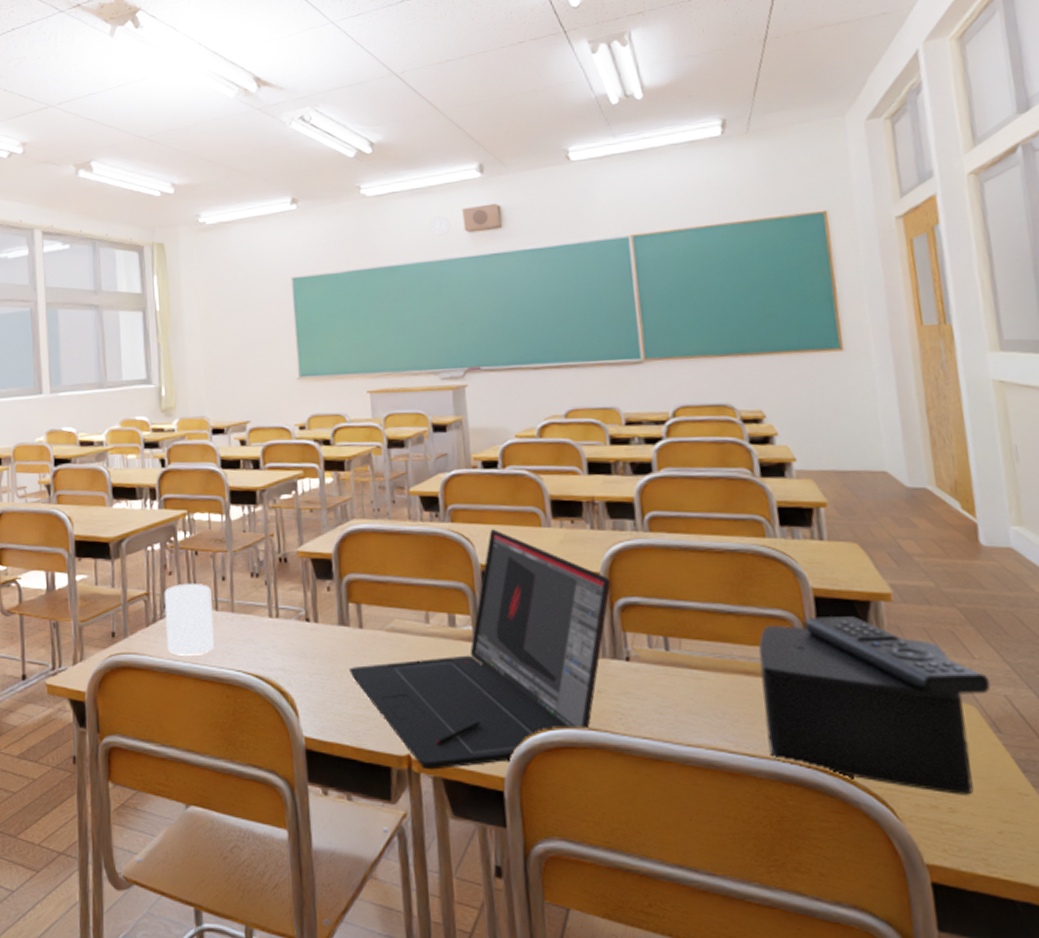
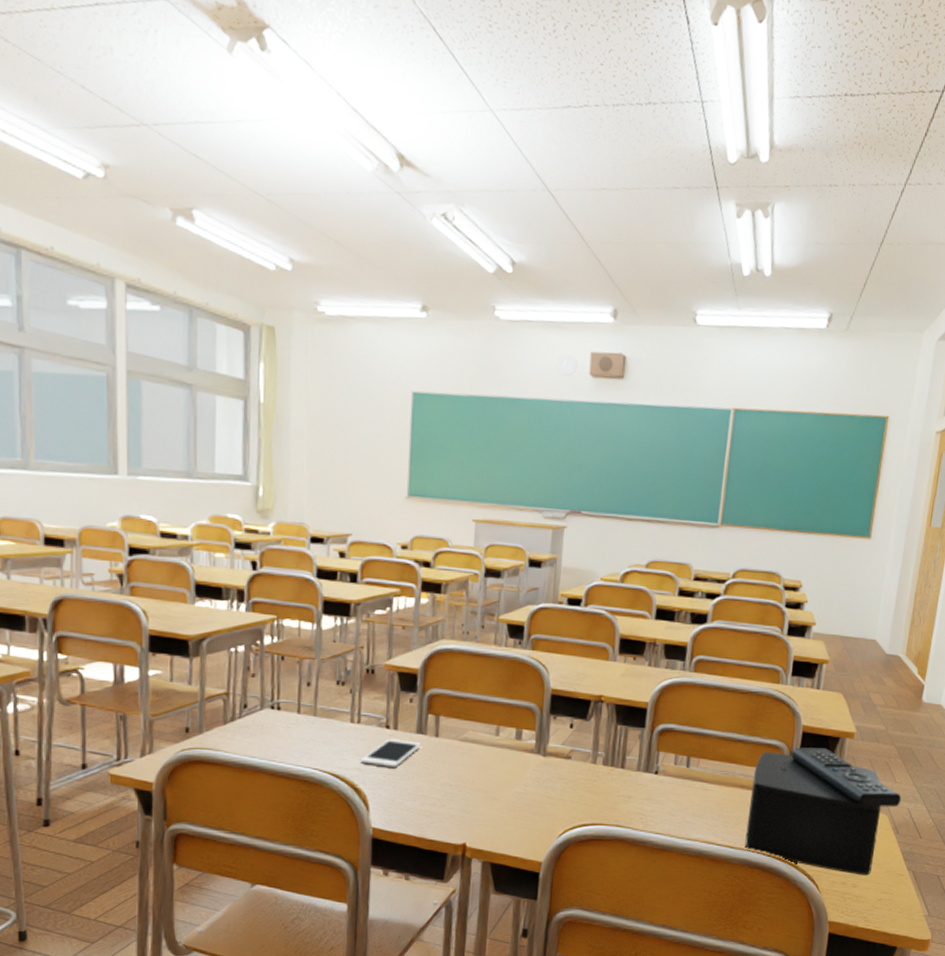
cup: present [164,584,214,656] -> none [244,686,295,754]
cell phone: none [283,633,346,665] -> present [360,739,421,767]
laptop: present [349,529,611,770] -> none [421,659,656,856]

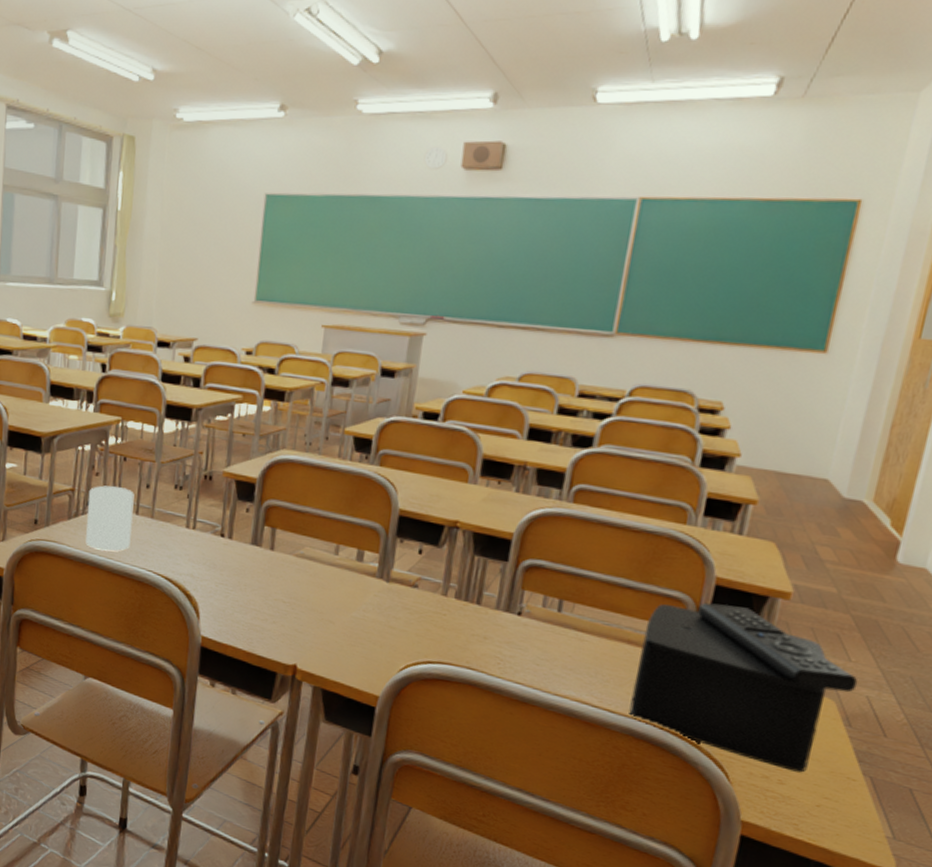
cup: none [244,686,295,754] -> present [86,485,135,552]
cell phone: present [360,739,421,767] -> none [193,547,256,577]

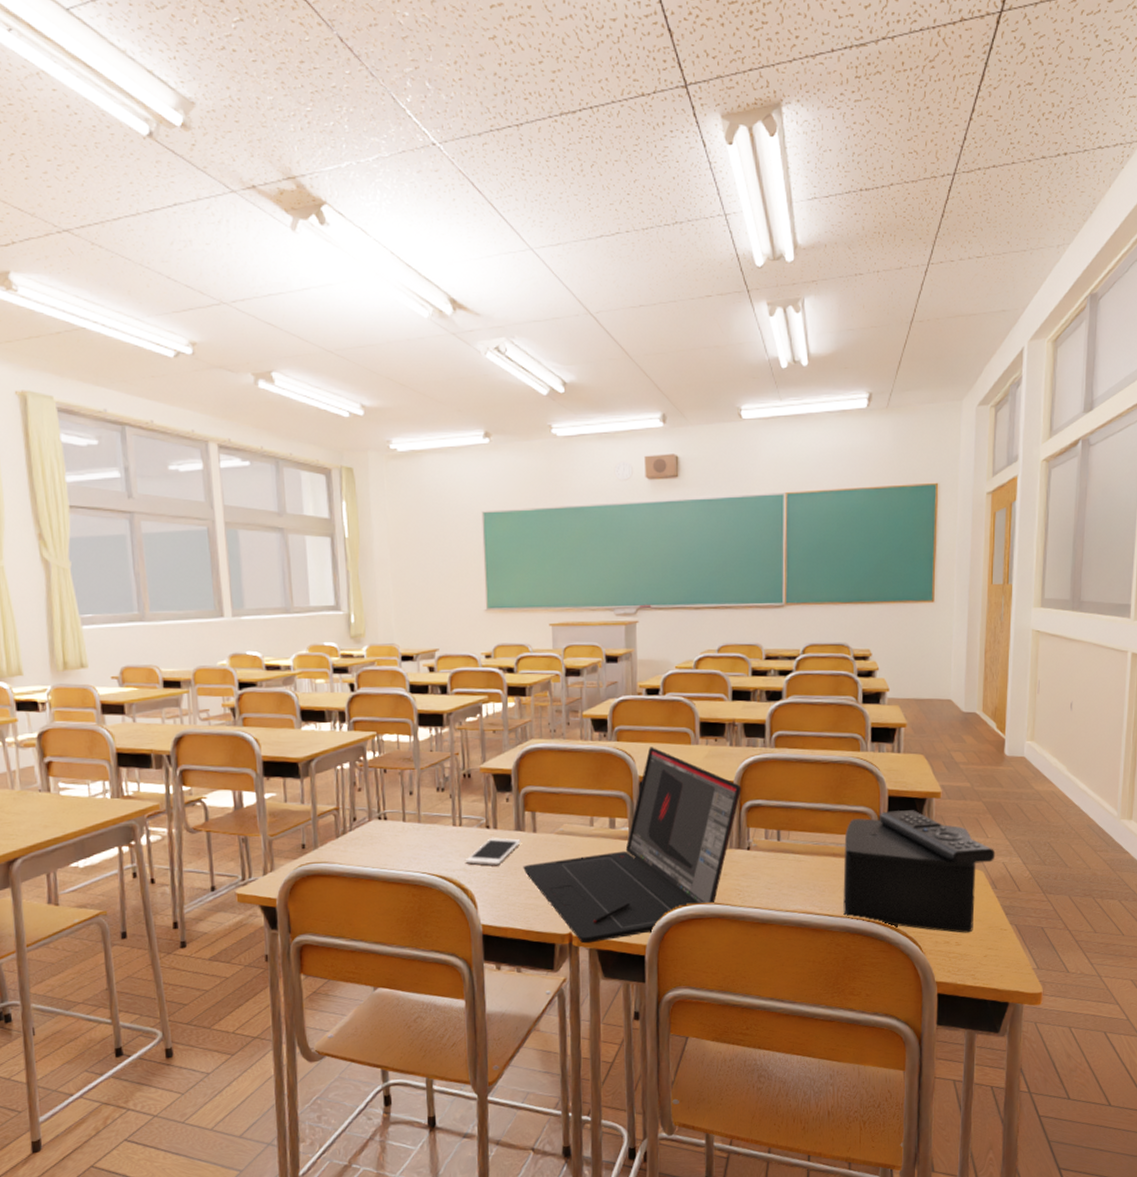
cup: present [86,485,135,552] -> none [353,798,402,862]
cell phone: none [193,547,256,577] -> present [465,838,521,865]
laptop: none [254,478,522,684] -> present [523,747,741,944]

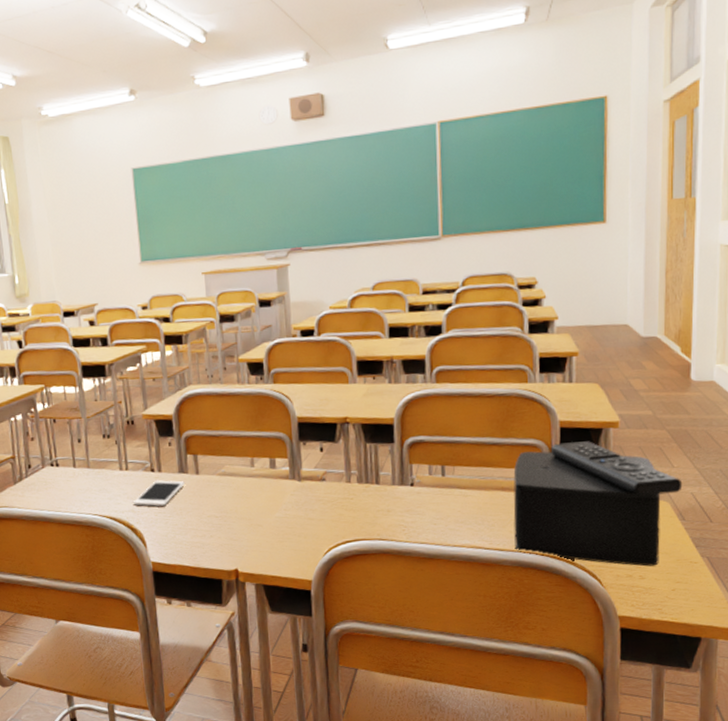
laptop: present [523,747,741,944] -> none [188,387,403,579]

